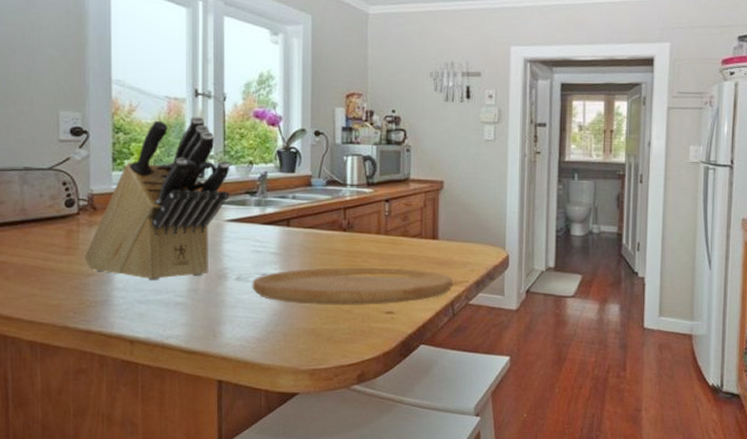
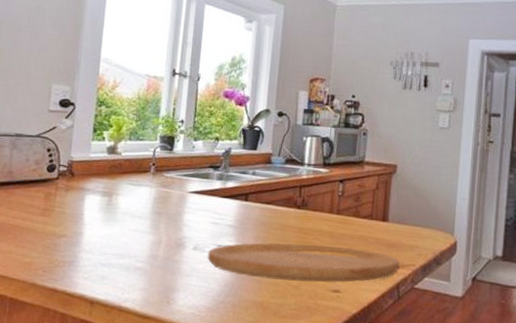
knife block: present [85,117,230,281] -> none [59,94,198,246]

